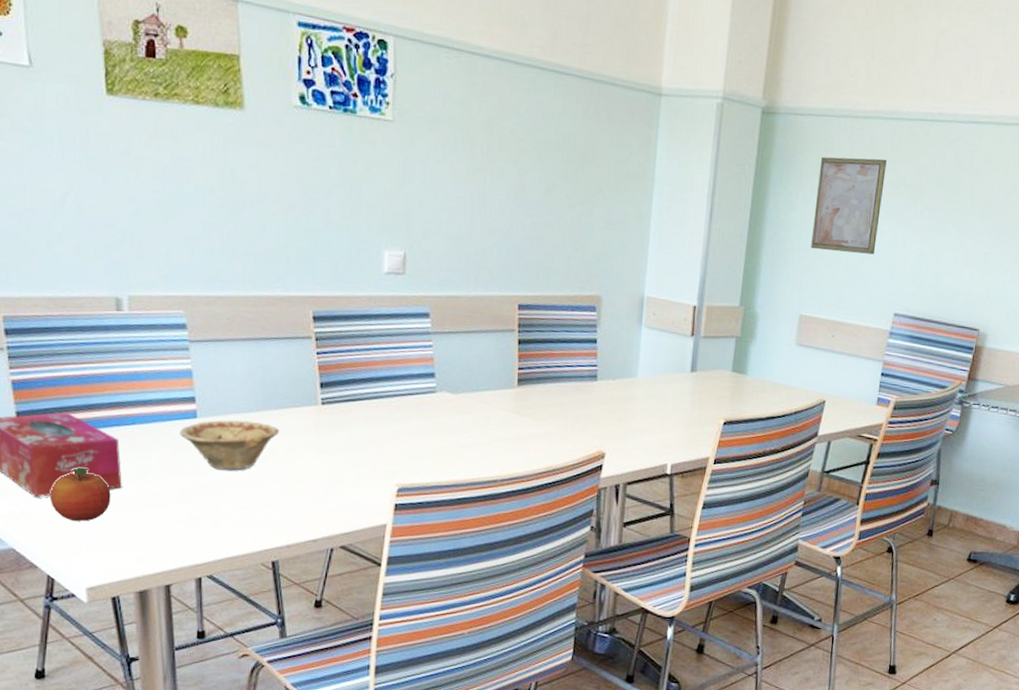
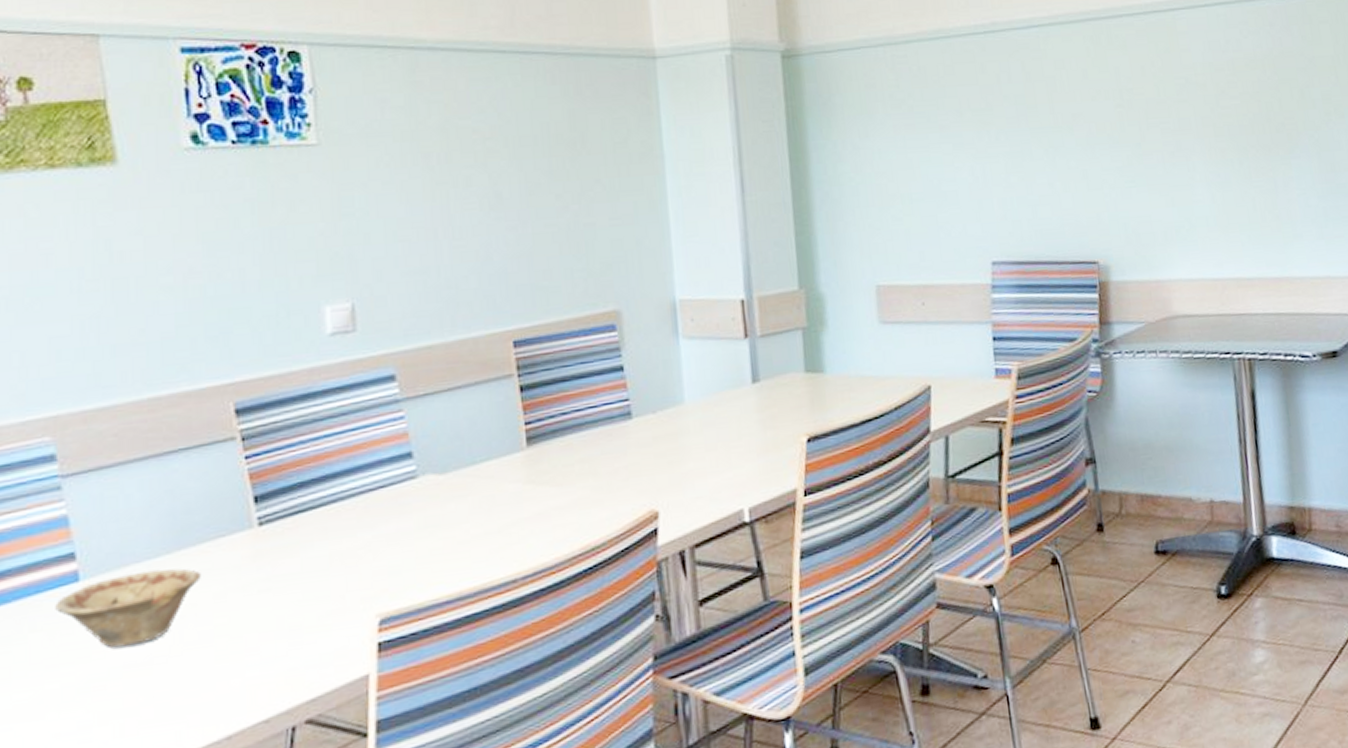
wall art: present [811,156,887,255] -> none [863,85,952,203]

